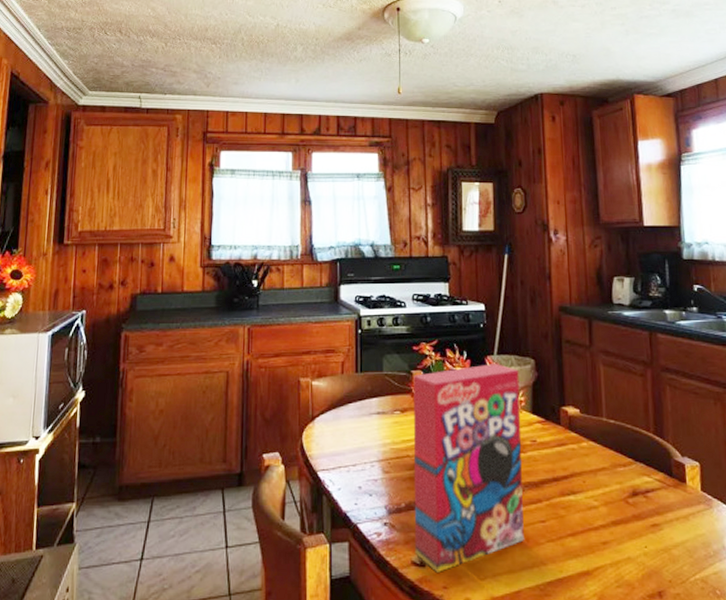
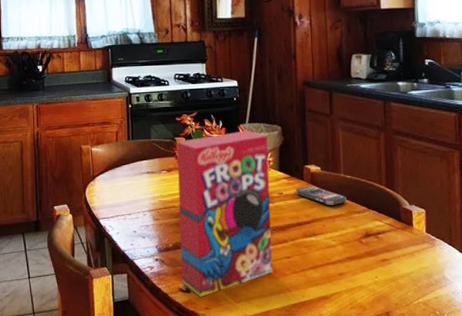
smartphone: none [551,432,610,456] -> present [295,186,346,205]

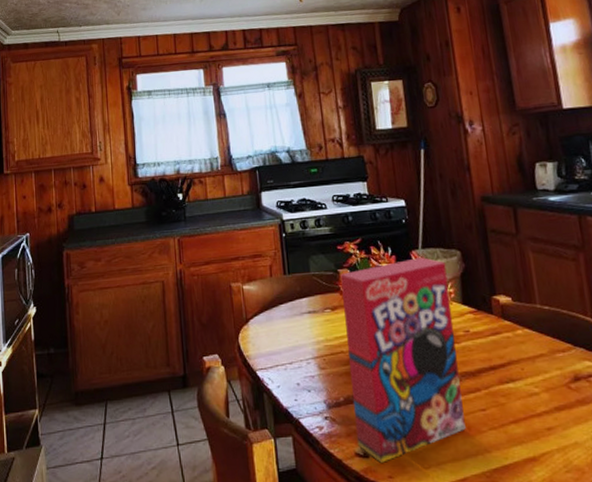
smartphone: present [295,186,346,205] -> none [484,320,547,343]

